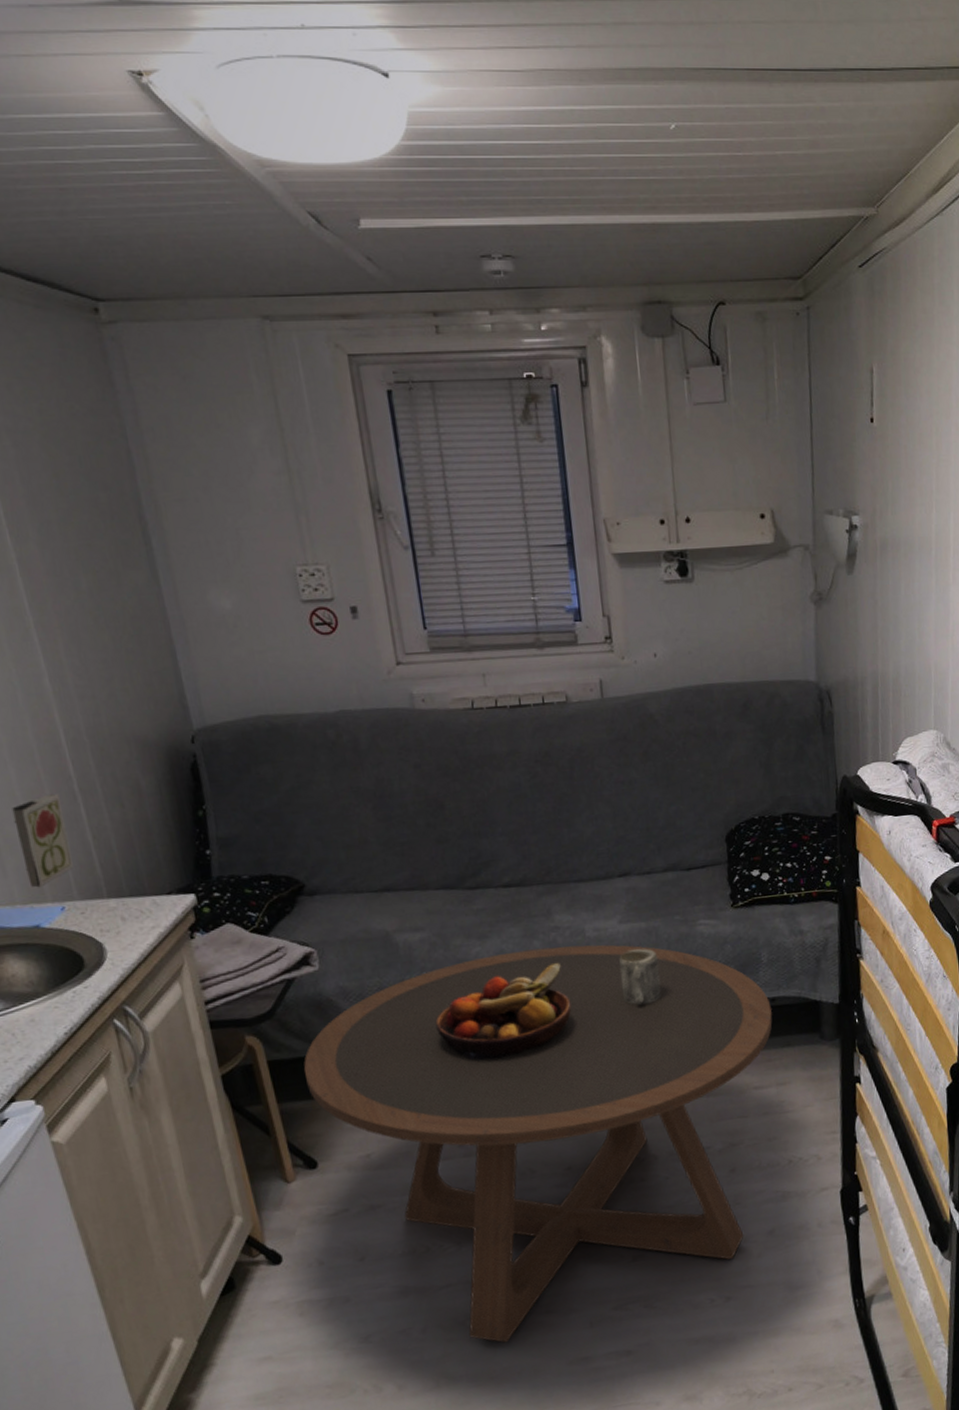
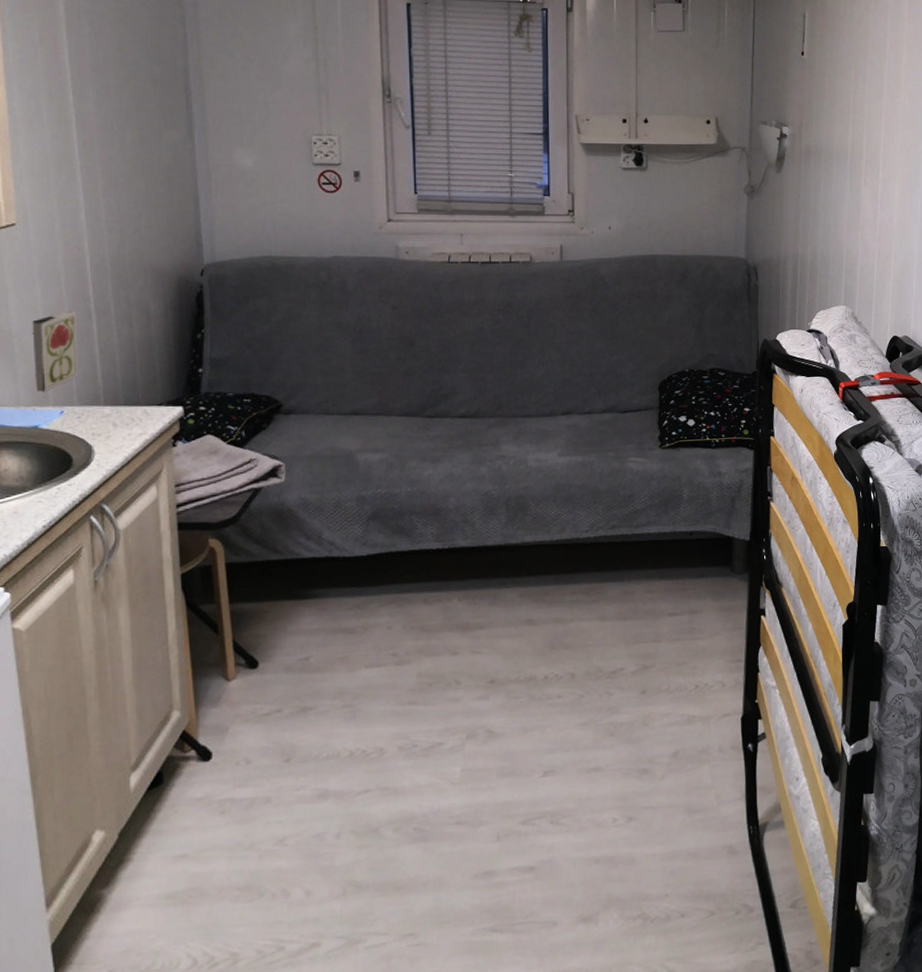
coffee table: present [304,944,773,1343] -> none [259,473,689,853]
fruit bowl: present [435,963,572,1061] -> none [384,489,509,574]
mug: present [619,948,661,1005] -> none [555,480,591,532]

